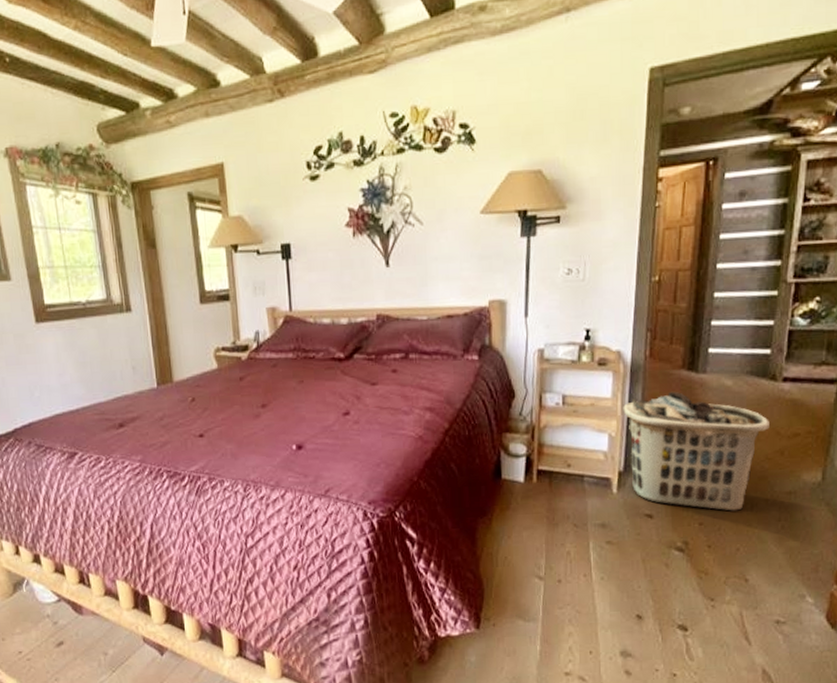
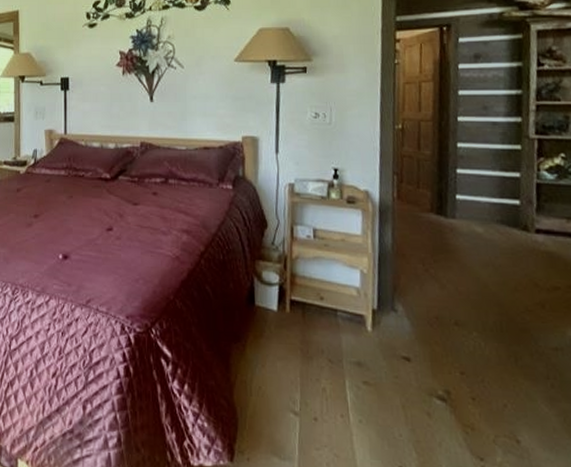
clothes hamper: present [623,391,769,511] -> none [373,233,527,363]

